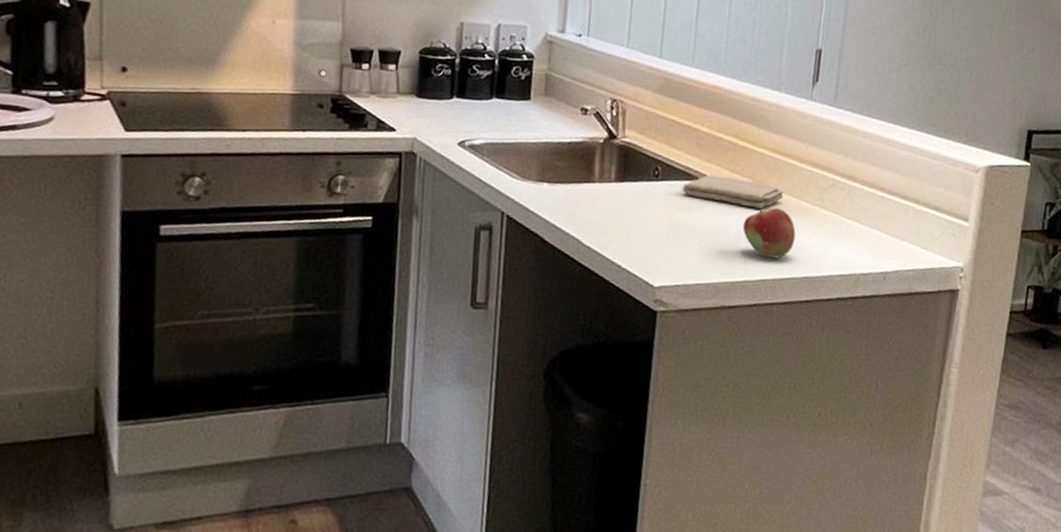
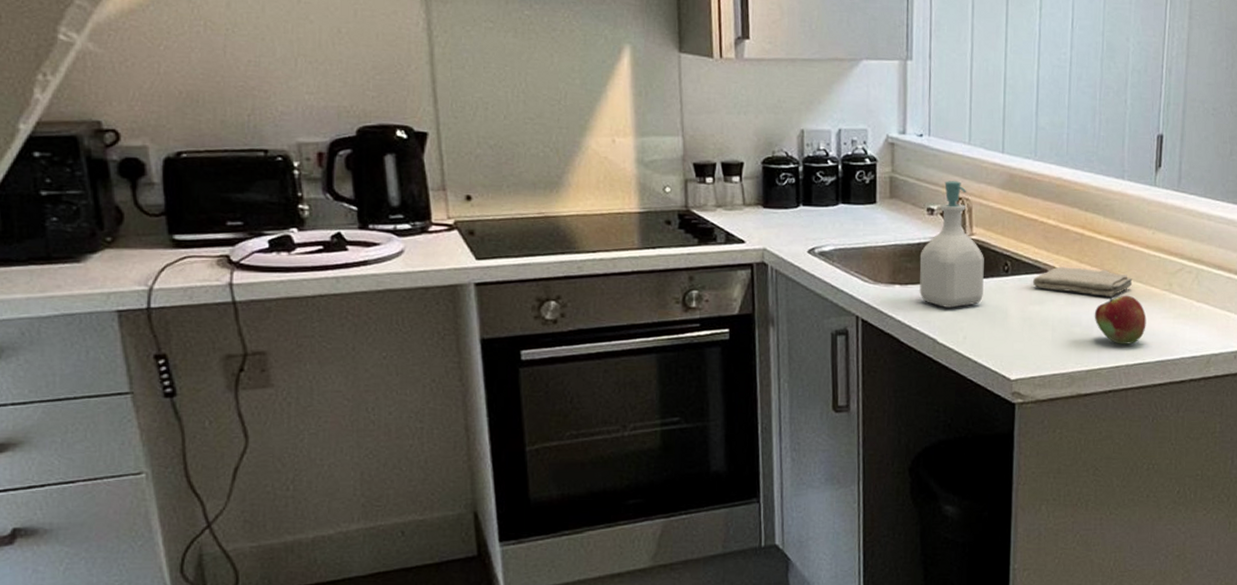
soap bottle: none [567,82,635,210] -> present [919,181,984,308]

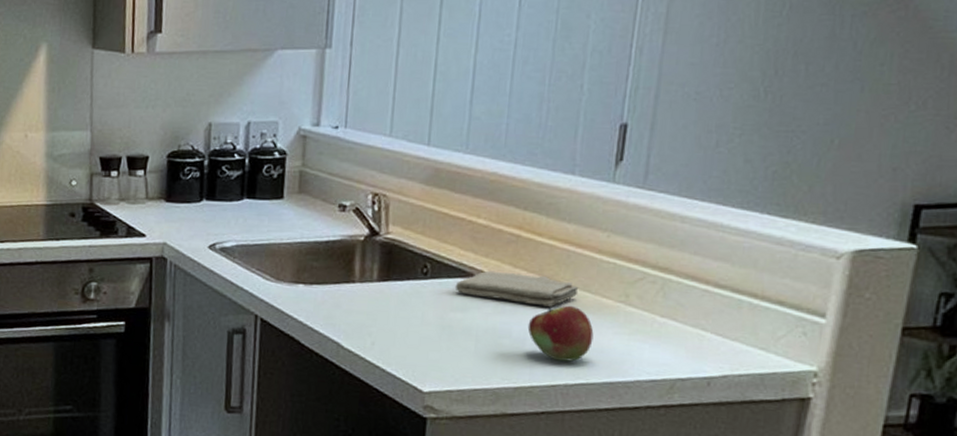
soap bottle: present [919,181,984,308] -> none [325,175,400,311]

